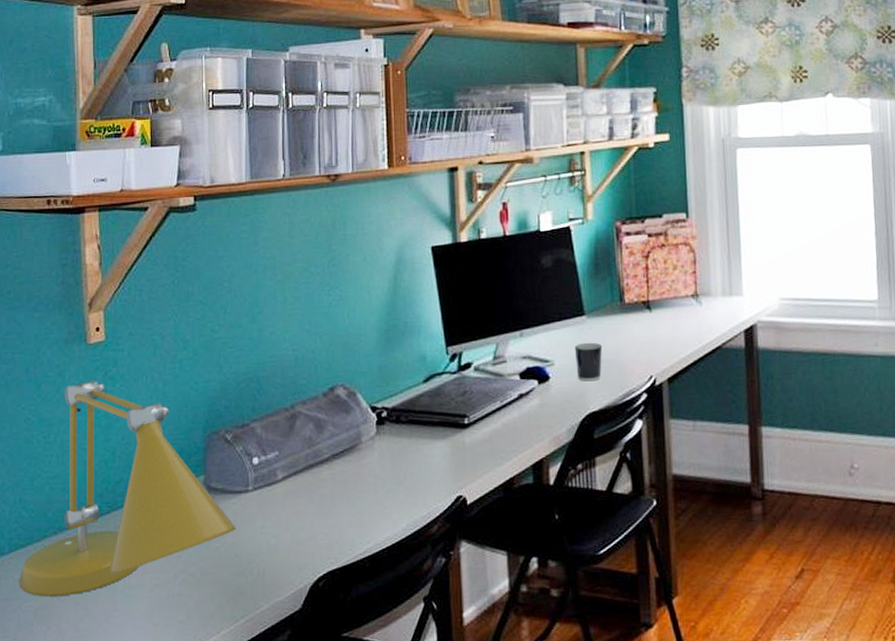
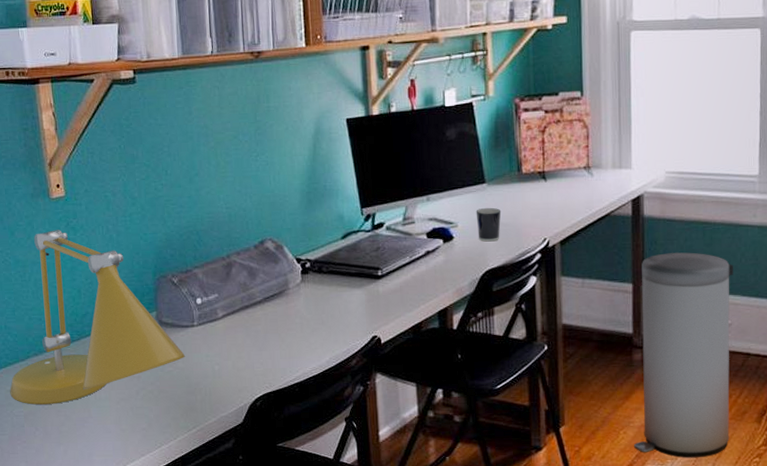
pedal bin: none [756,387,864,630] -> present [633,252,733,458]

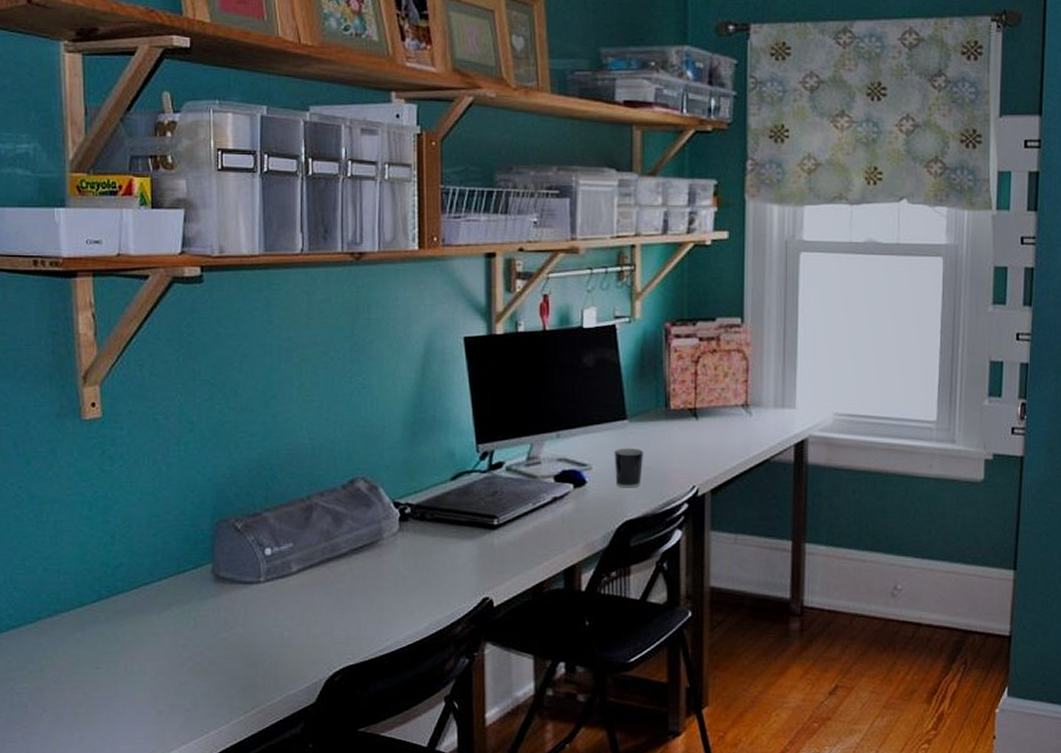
table lamp: present [10,230,186,405] -> none [11,459,247,679]
pedal bin: present [633,252,733,458] -> none [786,506,906,745]

